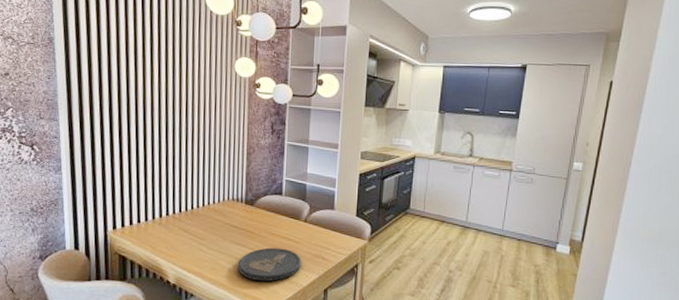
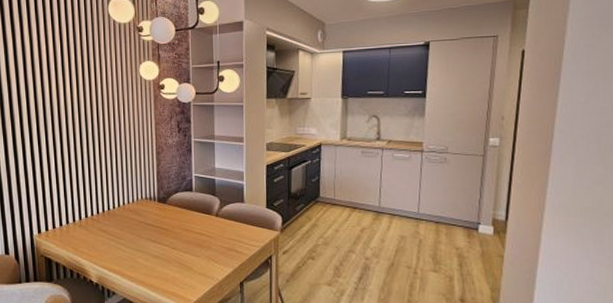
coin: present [237,247,301,282] -> none [154,243,216,278]

